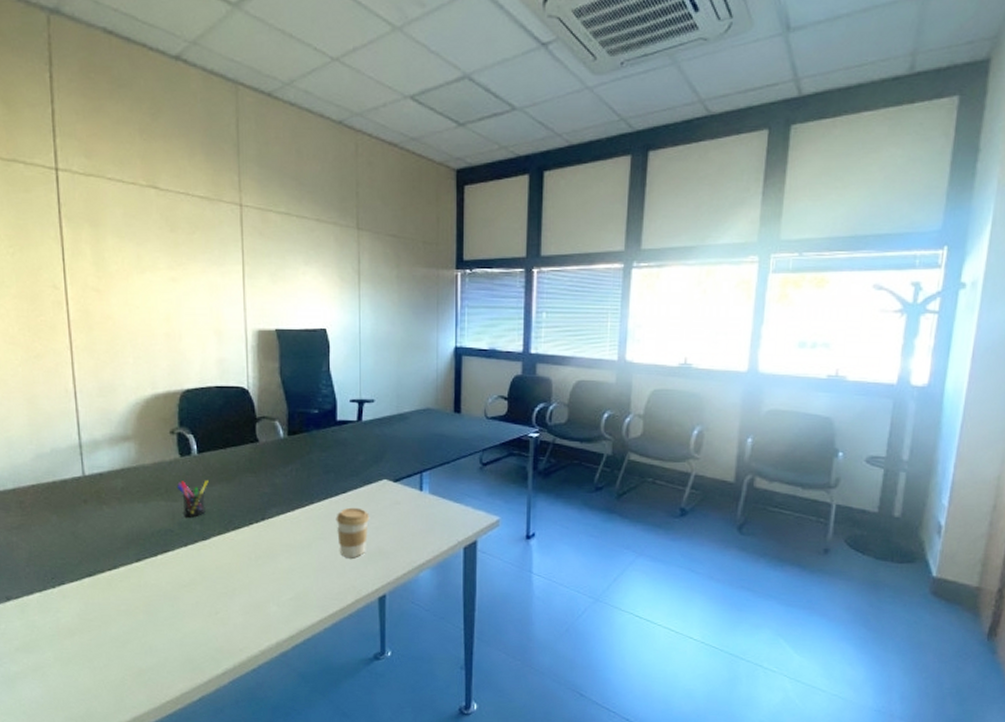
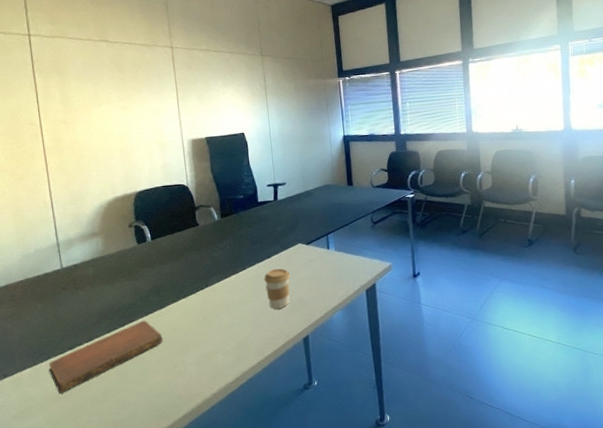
notebook: none [61,552,204,628] -> present [49,320,163,393]
pen holder: present [176,480,209,518] -> none [136,260,162,292]

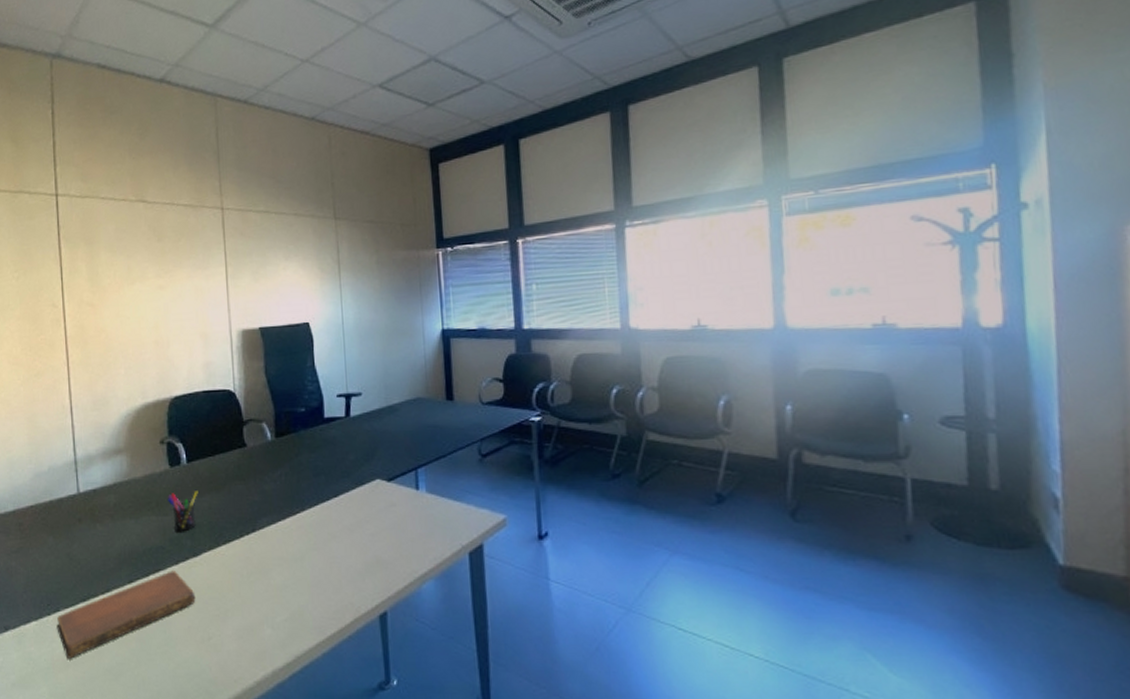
pen holder: none [136,260,162,292] -> present [166,491,198,532]
coffee cup: present [264,268,291,310] -> none [328,512,365,571]

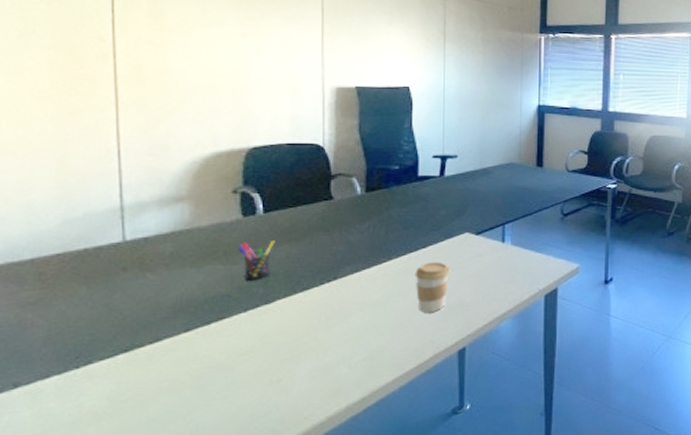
notebook: present [56,571,196,659] -> none [87,318,265,412]
coffee cup: none [328,512,365,571] -> present [415,262,451,313]

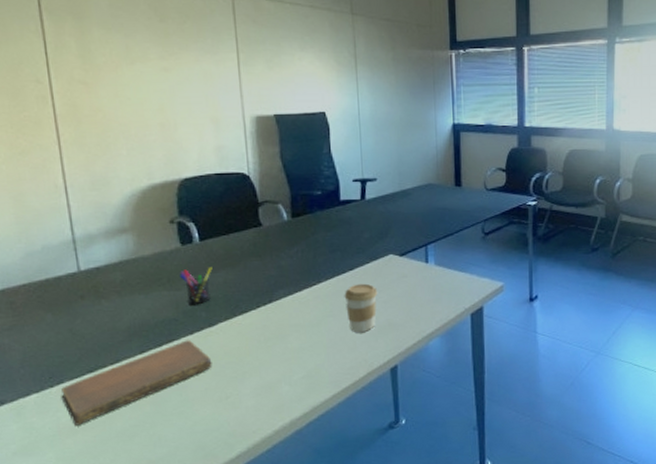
notebook: none [87,318,265,412] -> present [61,340,212,426]

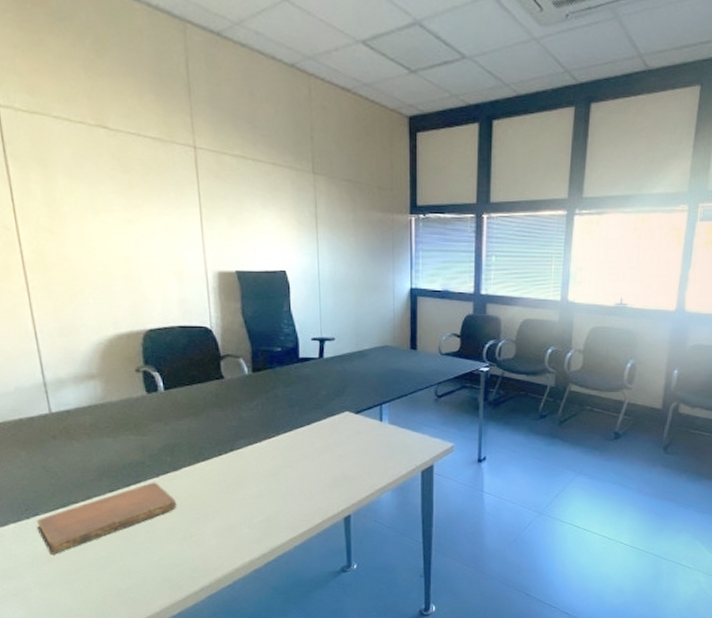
pen holder: present [179,267,213,305] -> none [145,415,177,450]
coffee cup: present [344,283,378,333] -> none [301,438,334,484]

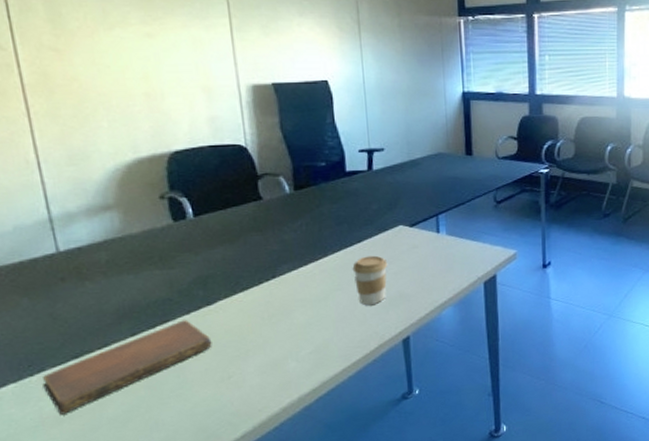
coffee cup: none [301,438,334,484] -> present [352,255,388,306]

